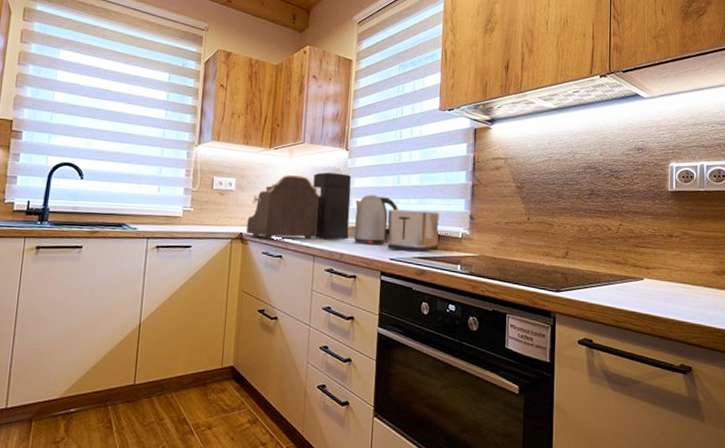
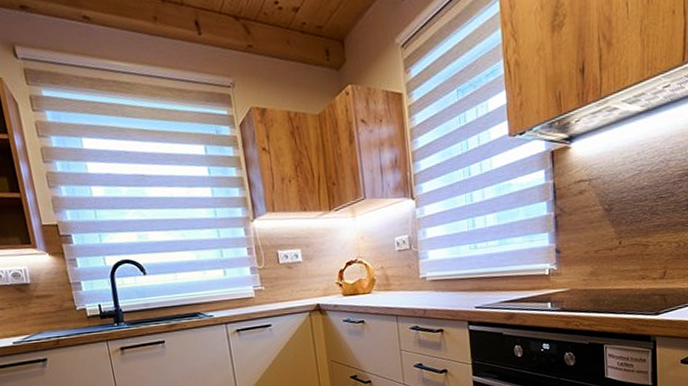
spice rack: present [246,175,320,240] -> none [321,235,396,307]
coffee maker: present [311,172,351,240] -> none [382,225,429,298]
kettle: present [354,194,398,245] -> none [431,242,477,297]
toaster: present [384,209,440,253] -> none [466,250,525,298]

